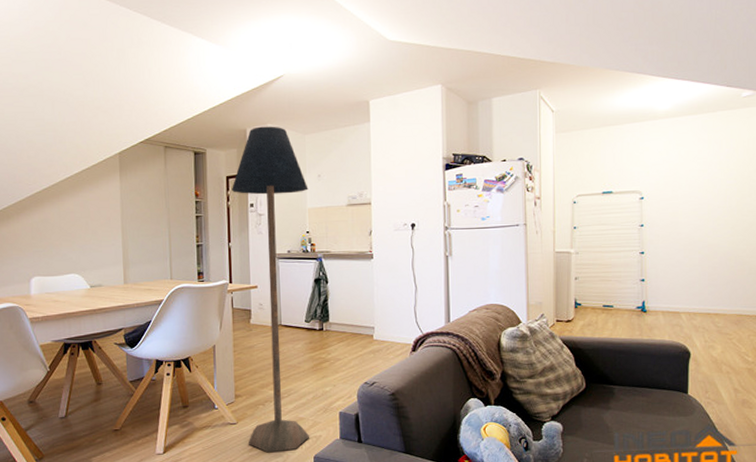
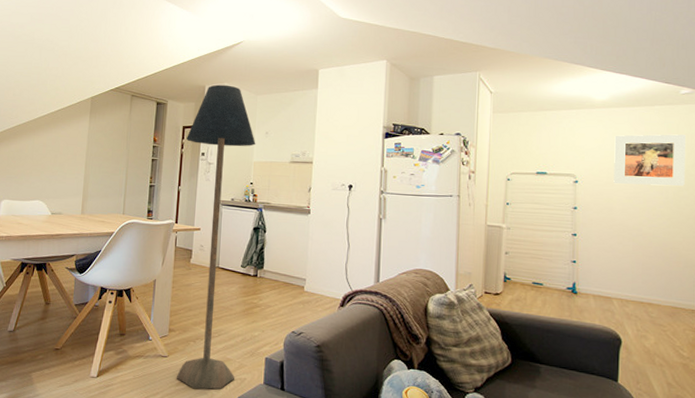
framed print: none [678,140,747,197] -> present [614,134,685,187]

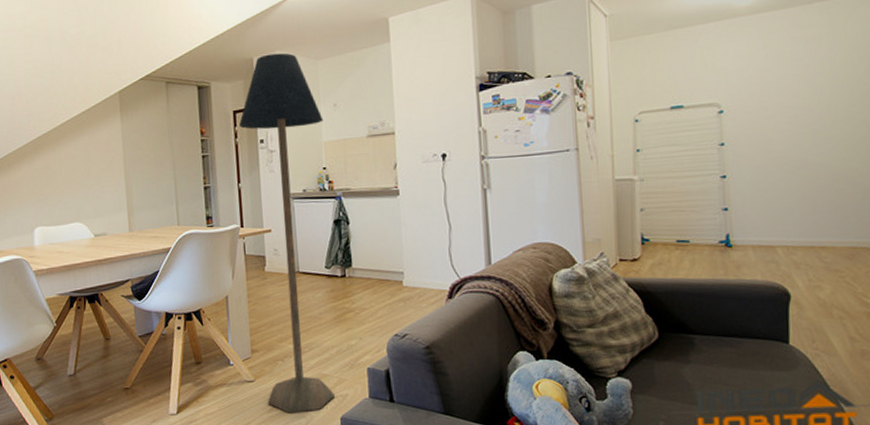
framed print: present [614,134,685,187] -> none [765,34,858,108]

